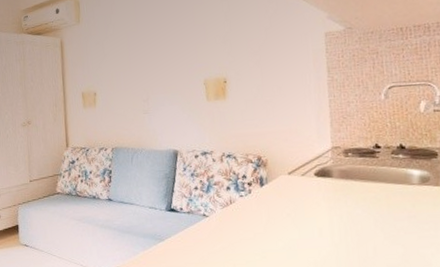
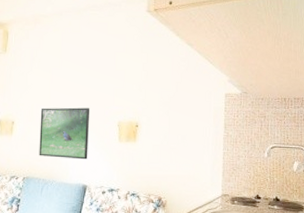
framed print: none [121,69,176,125] -> present [39,107,90,160]

